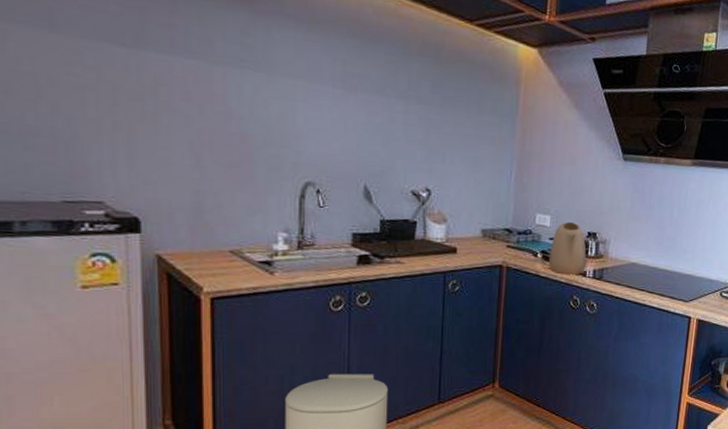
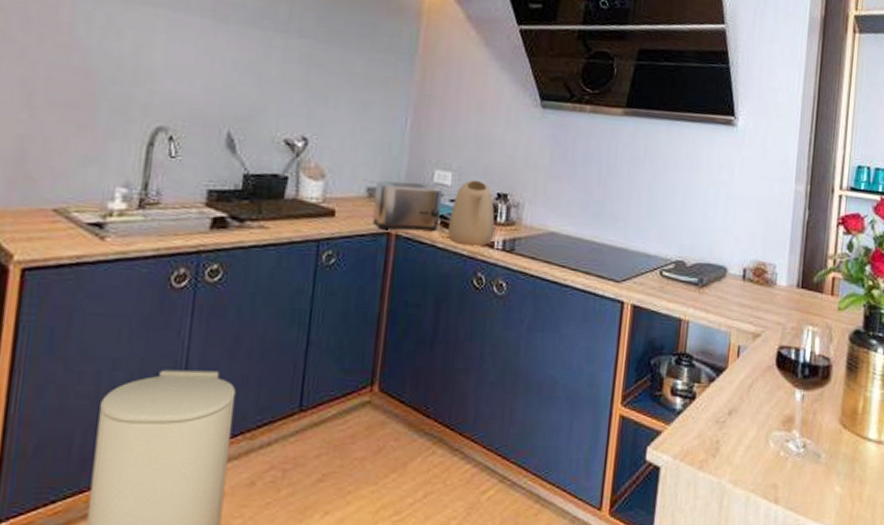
toaster: none [487,223,545,265] -> present [372,180,445,232]

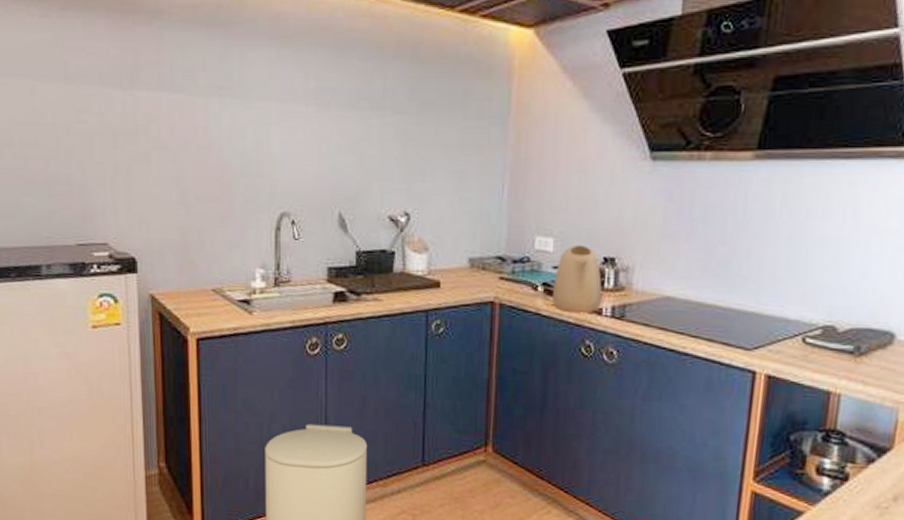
toaster: present [372,180,445,232] -> none [476,250,547,300]

